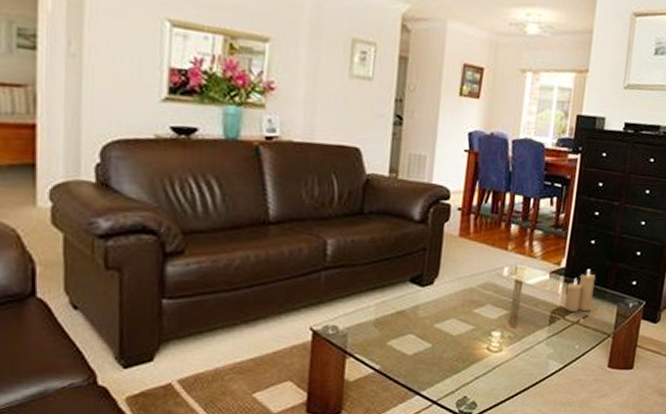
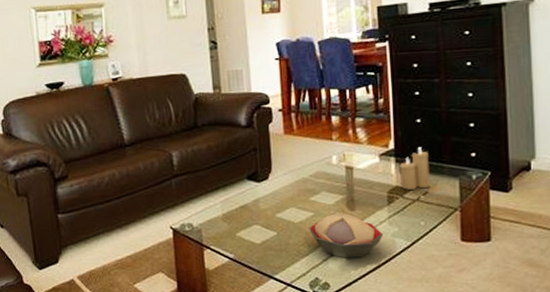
decorative bowl: none [466,329,539,377] -> present [309,213,384,258]

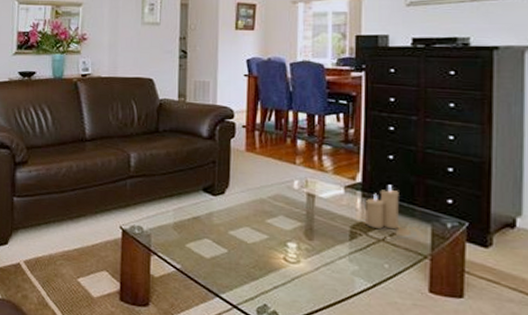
decorative bowl: present [309,213,384,258] -> none [262,240,342,291]

